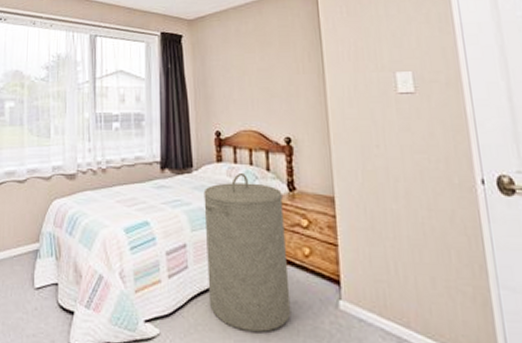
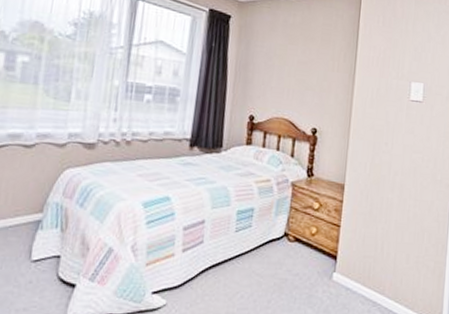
laundry hamper: present [203,172,291,333] -> none [218,156,301,302]

